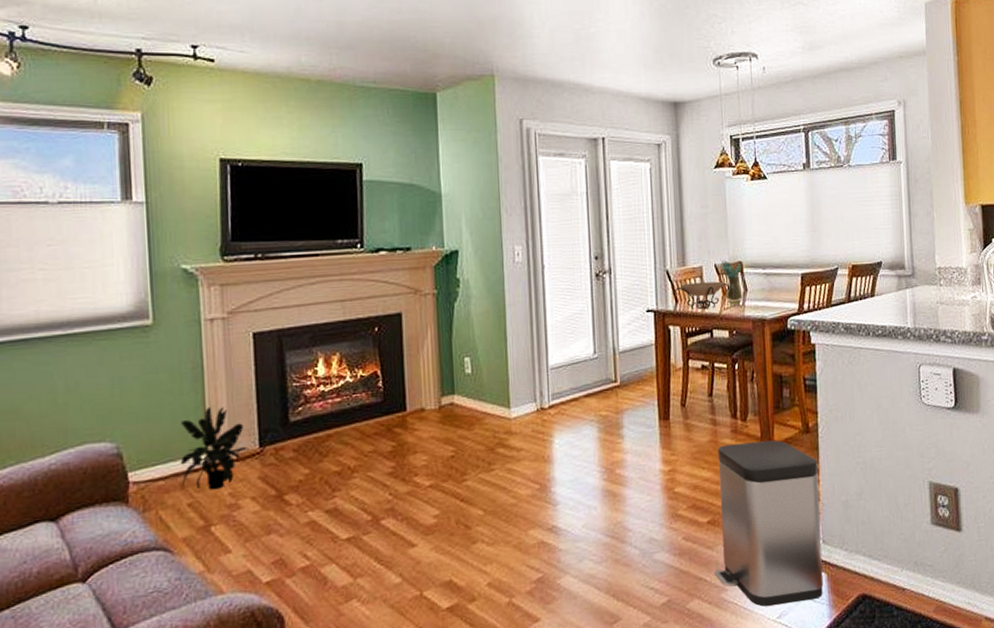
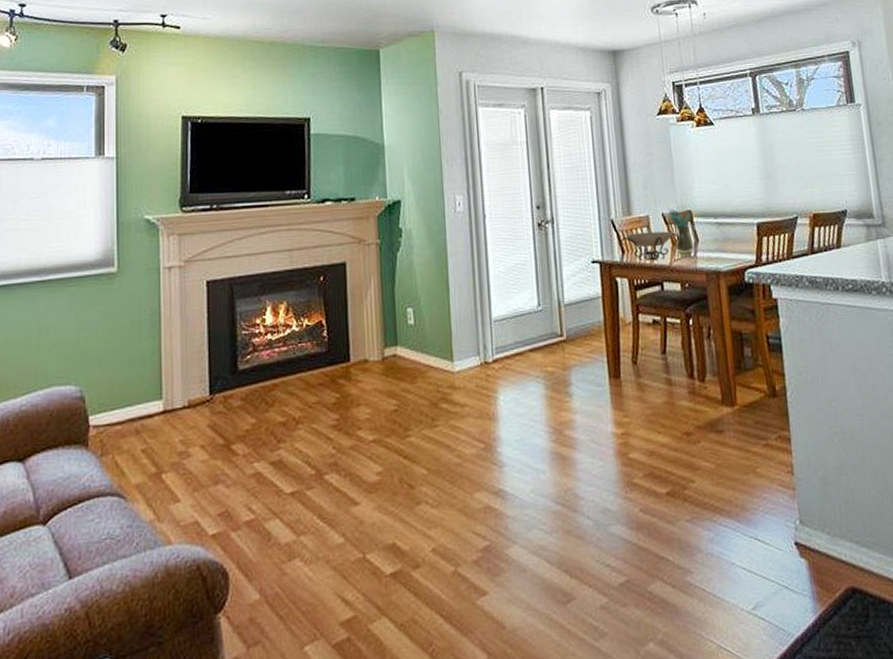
potted plant: present [180,407,250,490] -> none [136,353,201,437]
pedal bin: present [714,440,823,607] -> none [674,403,804,595]

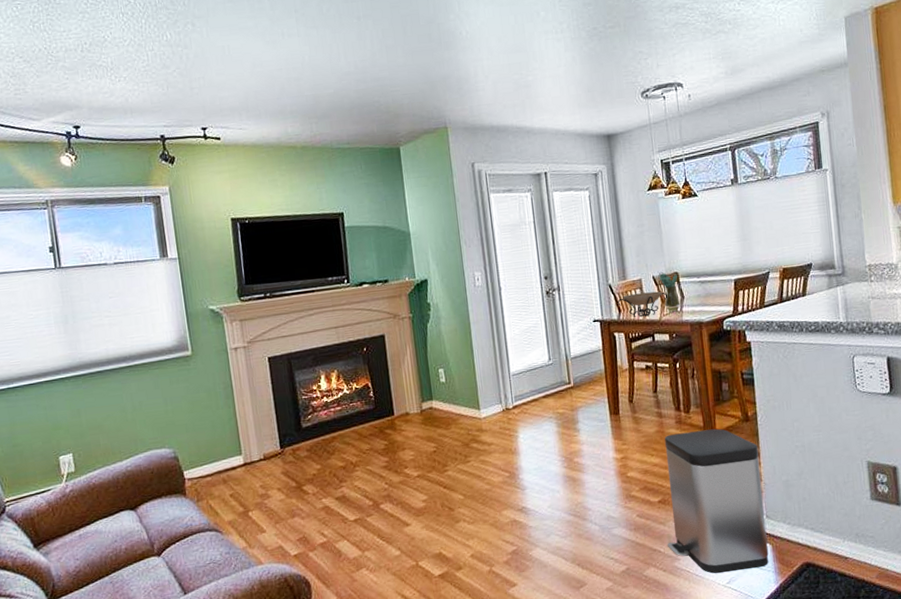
pedal bin: none [674,403,804,595] -> present [664,428,769,574]

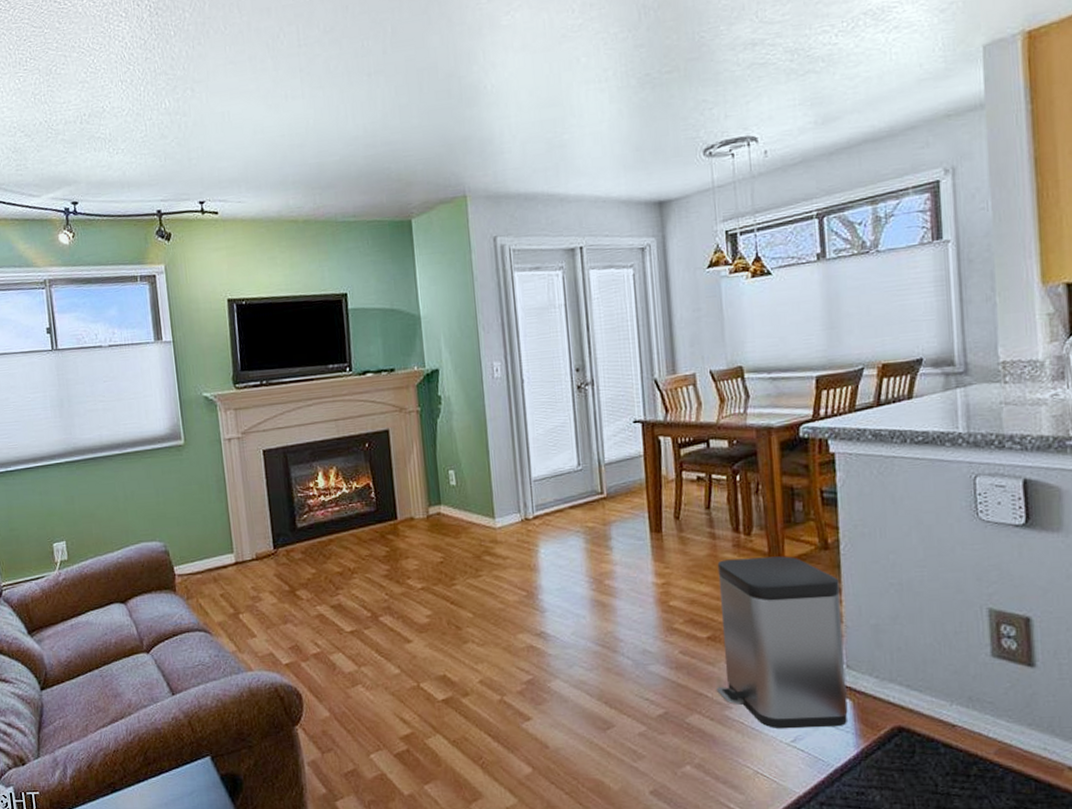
decorative bowl: present [617,291,667,318] -> none [664,388,728,420]
vase: present [658,271,680,312] -> none [716,365,744,414]

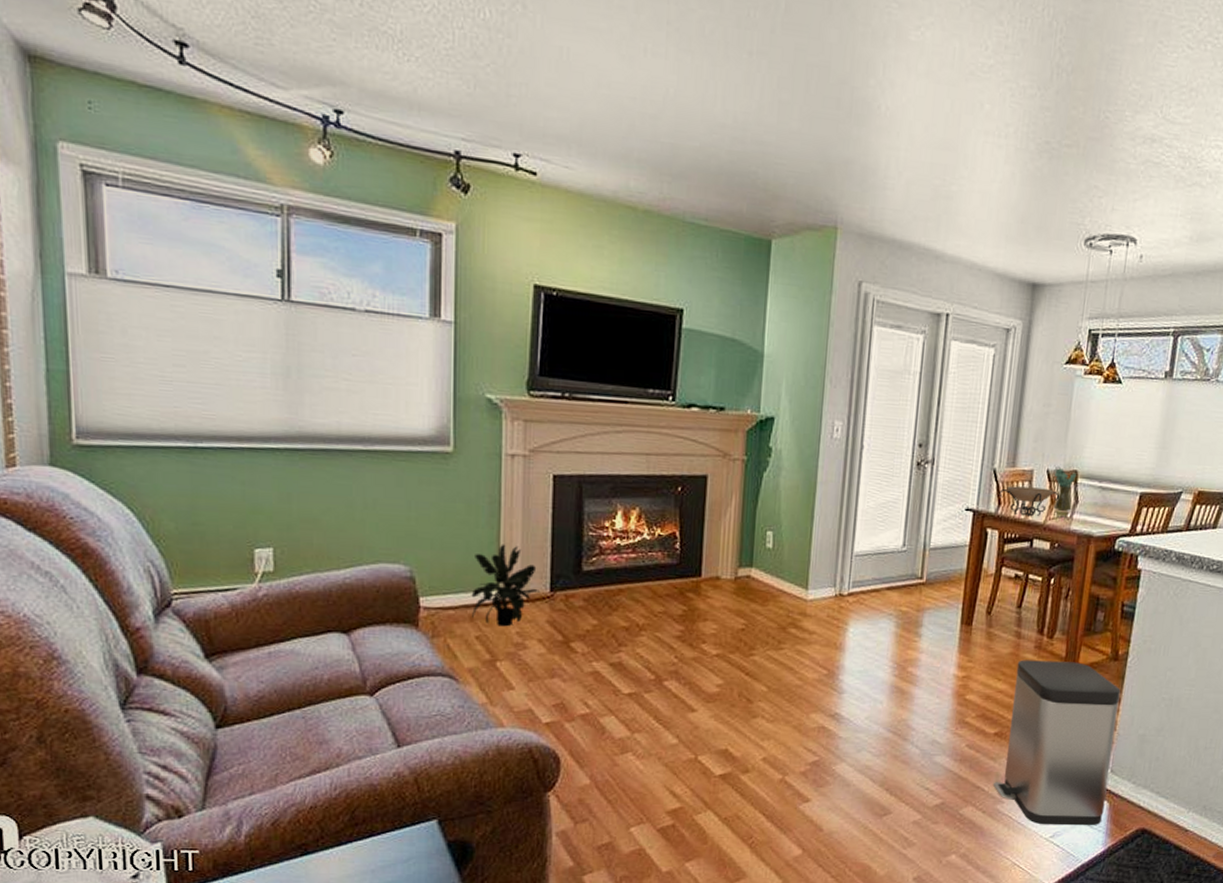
potted plant: none [211,513,266,584] -> present [471,544,541,627]
decorative bowl: none [664,388,728,420] -> present [999,486,1059,517]
vase: none [716,365,744,414] -> present [1053,465,1077,518]

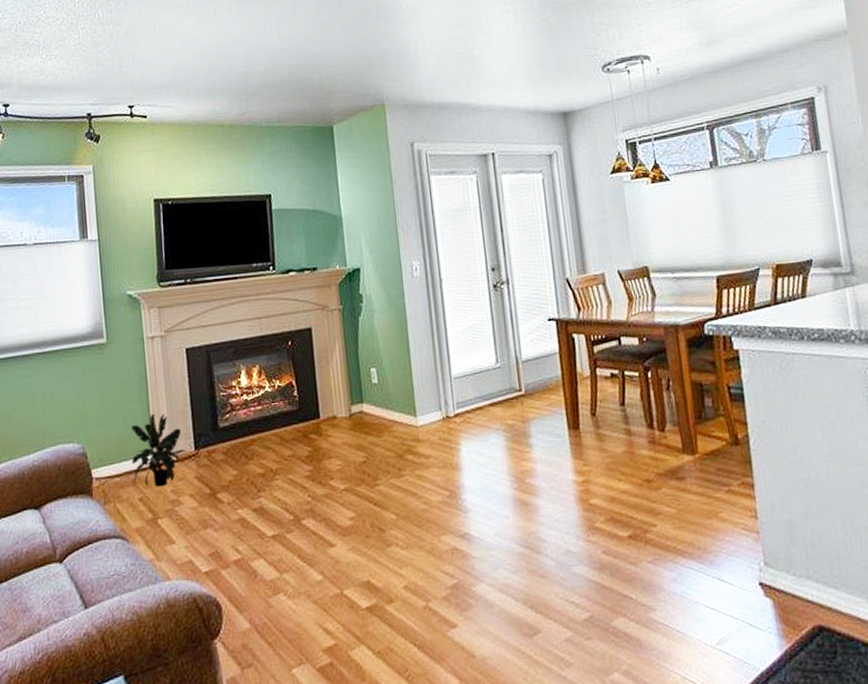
pedal bin: present [992,660,1121,825] -> none [634,452,769,631]
decorative bowl: present [999,486,1059,517] -> none [576,287,636,318]
vase: present [1053,465,1077,518] -> none [623,265,651,313]

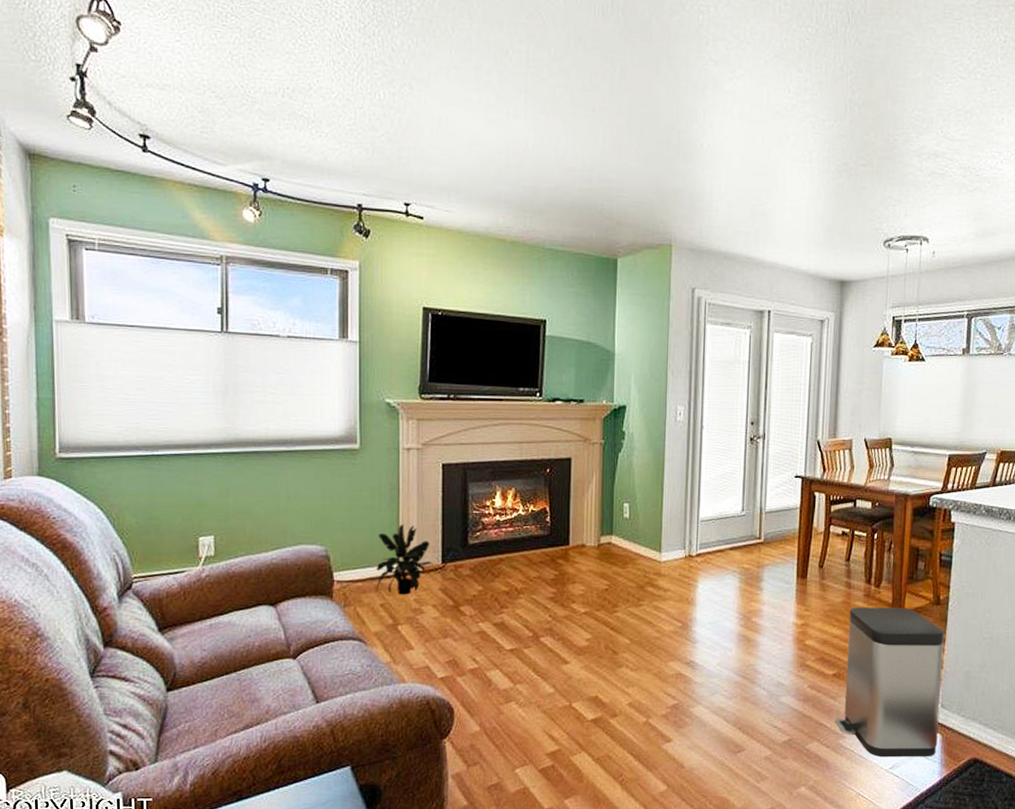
pedal bin: none [634,452,769,631] -> present [834,607,944,756]

